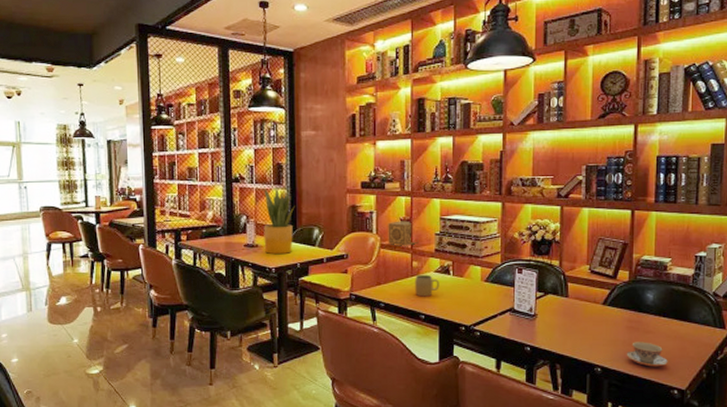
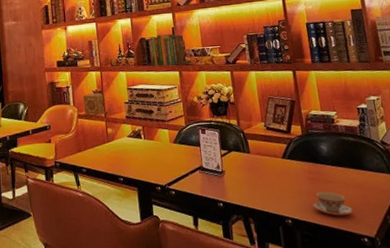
mug: present [415,274,440,297] -> none [111,139,134,161]
books: none [471,159,518,196] -> present [148,34,192,67]

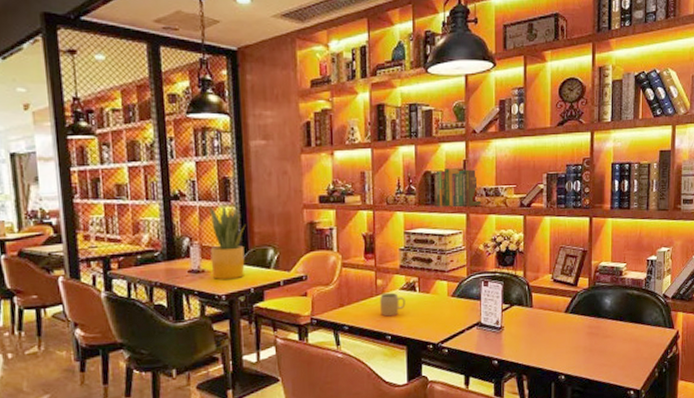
decorative box: present [83,92,111,116] -> none [349,236,383,264]
mug: none [111,139,134,161] -> present [380,292,406,317]
teacup: present [312,191,353,216] -> none [587,346,625,371]

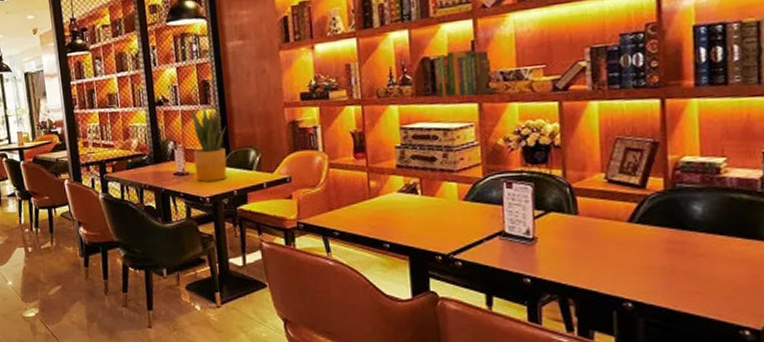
mug: present [380,292,406,317] -> none [374,195,406,222]

